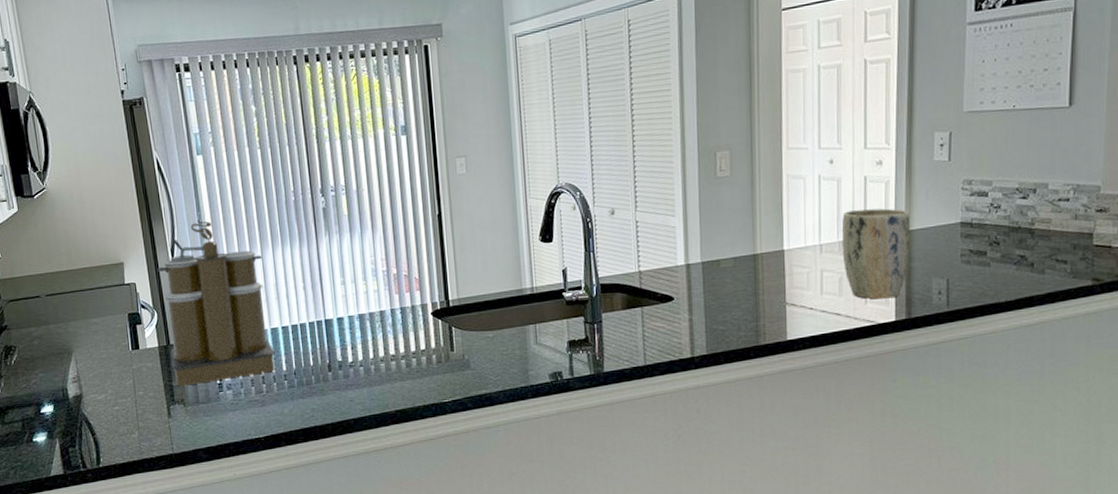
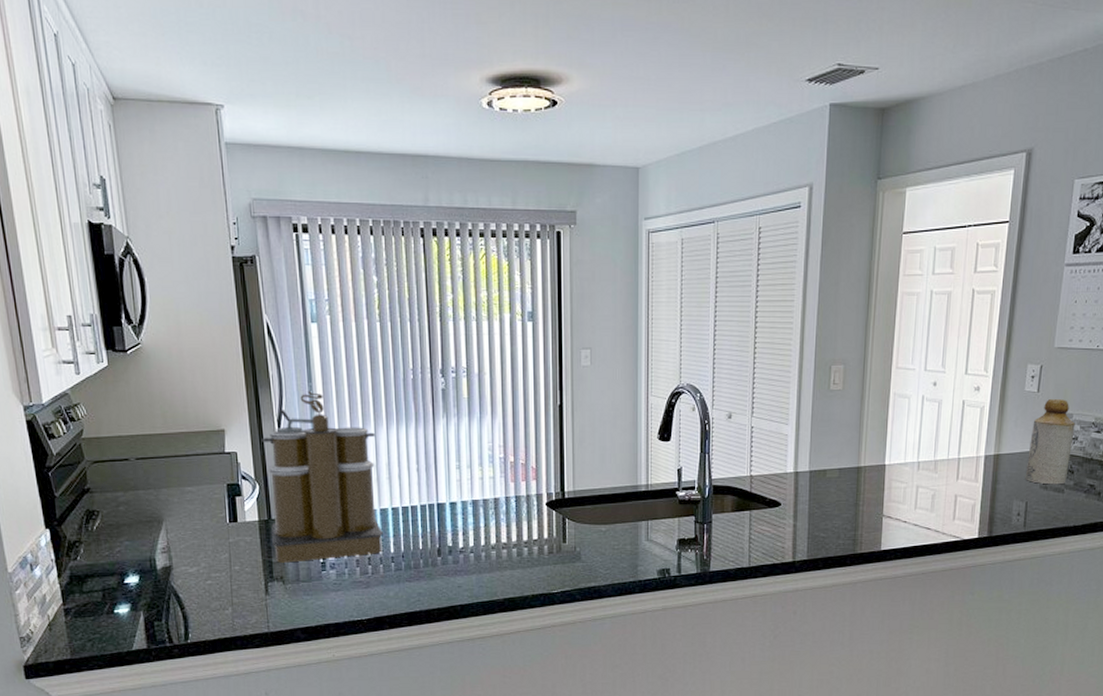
plant pot: present [841,208,911,299] -> none [937,432,999,517]
bottle: none [943,165,996,259] -> present [1025,398,1075,485]

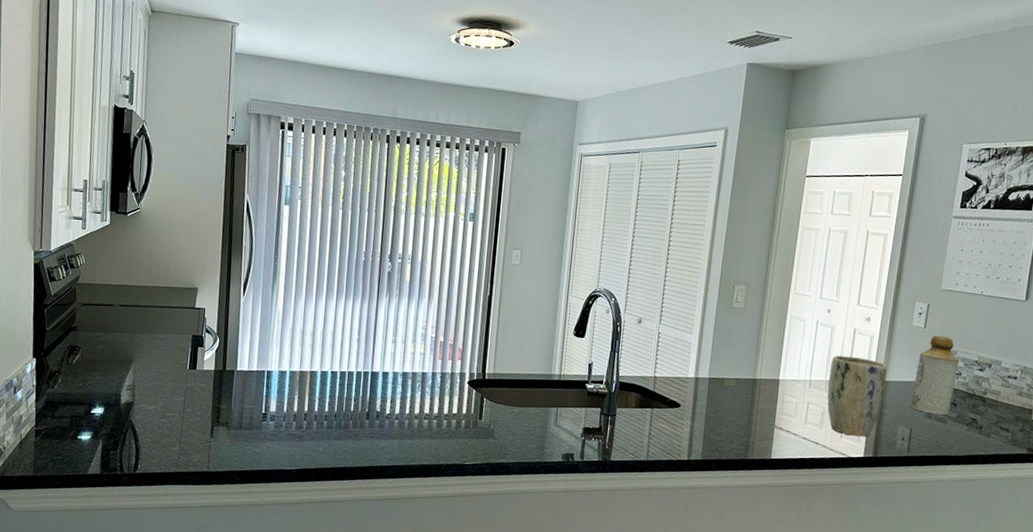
coffee maker: present [262,390,383,563] -> none [223,261,326,411]
plant pot: none [937,432,999,517] -> present [827,355,887,437]

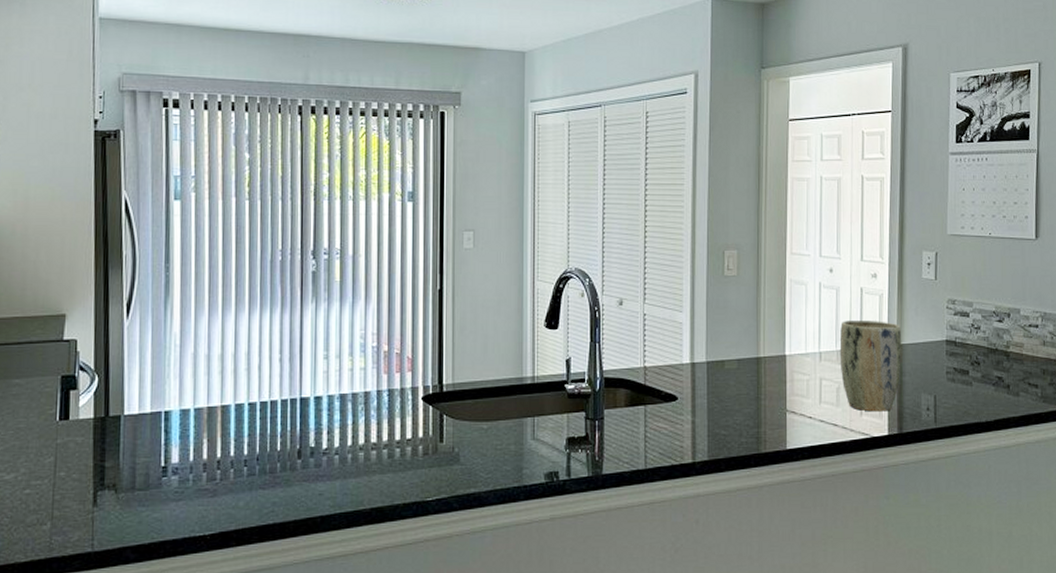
bottle: present [910,334,959,416] -> none [931,286,976,377]

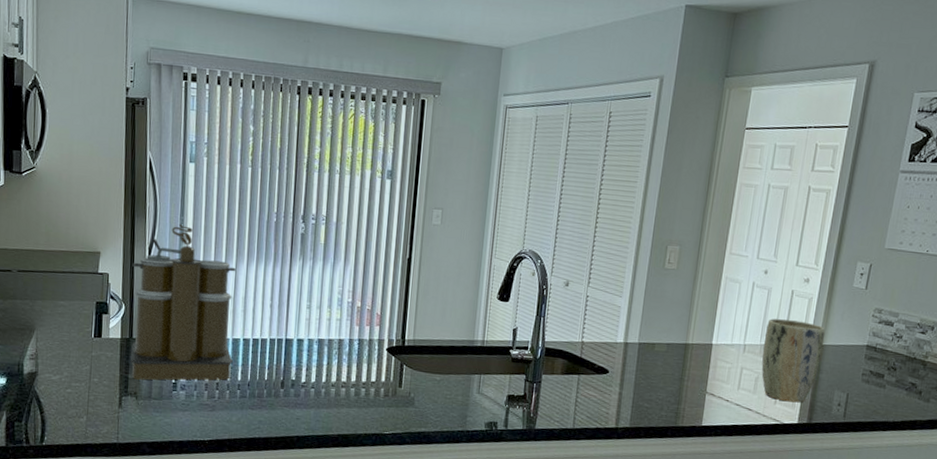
coffee maker: none [107,271,237,468] -> present [131,223,237,380]

